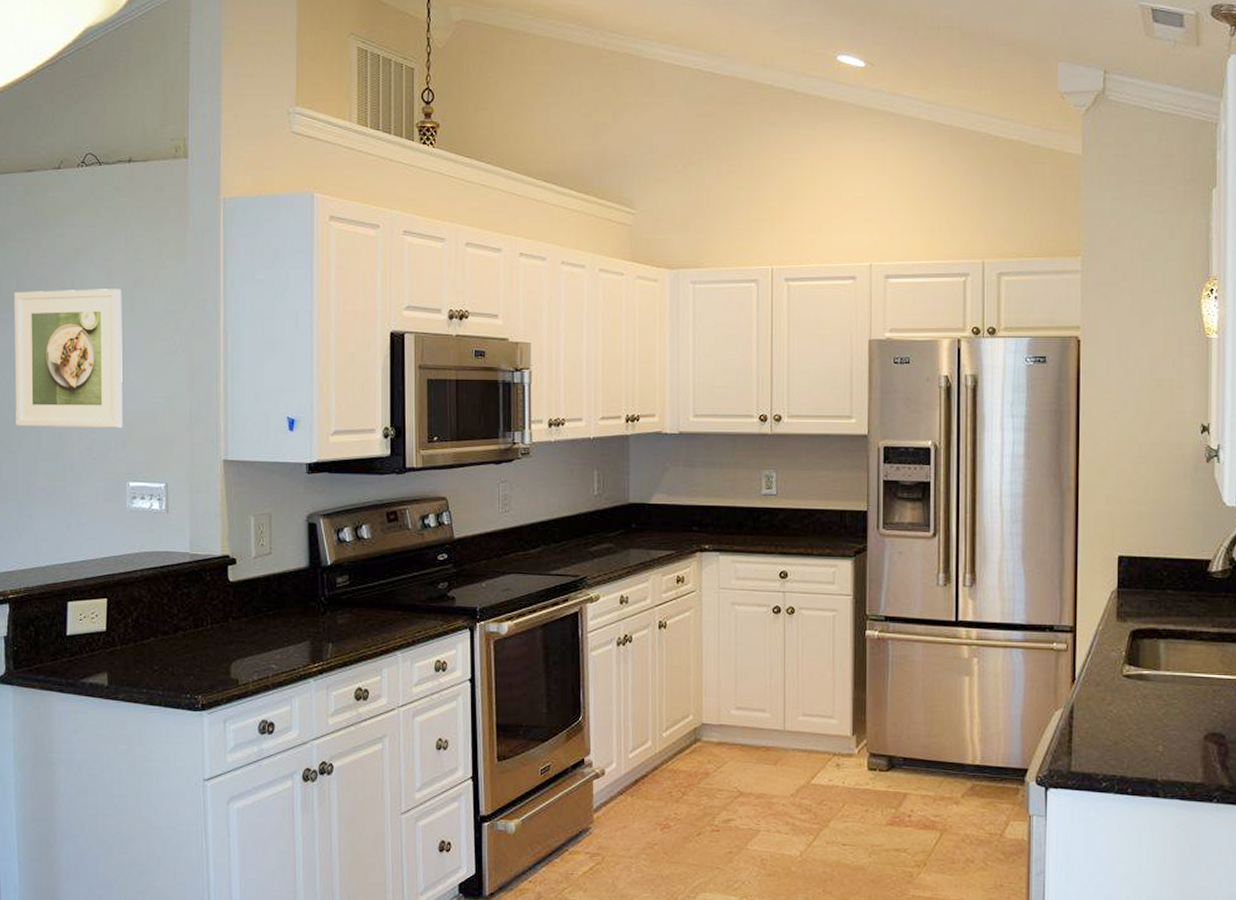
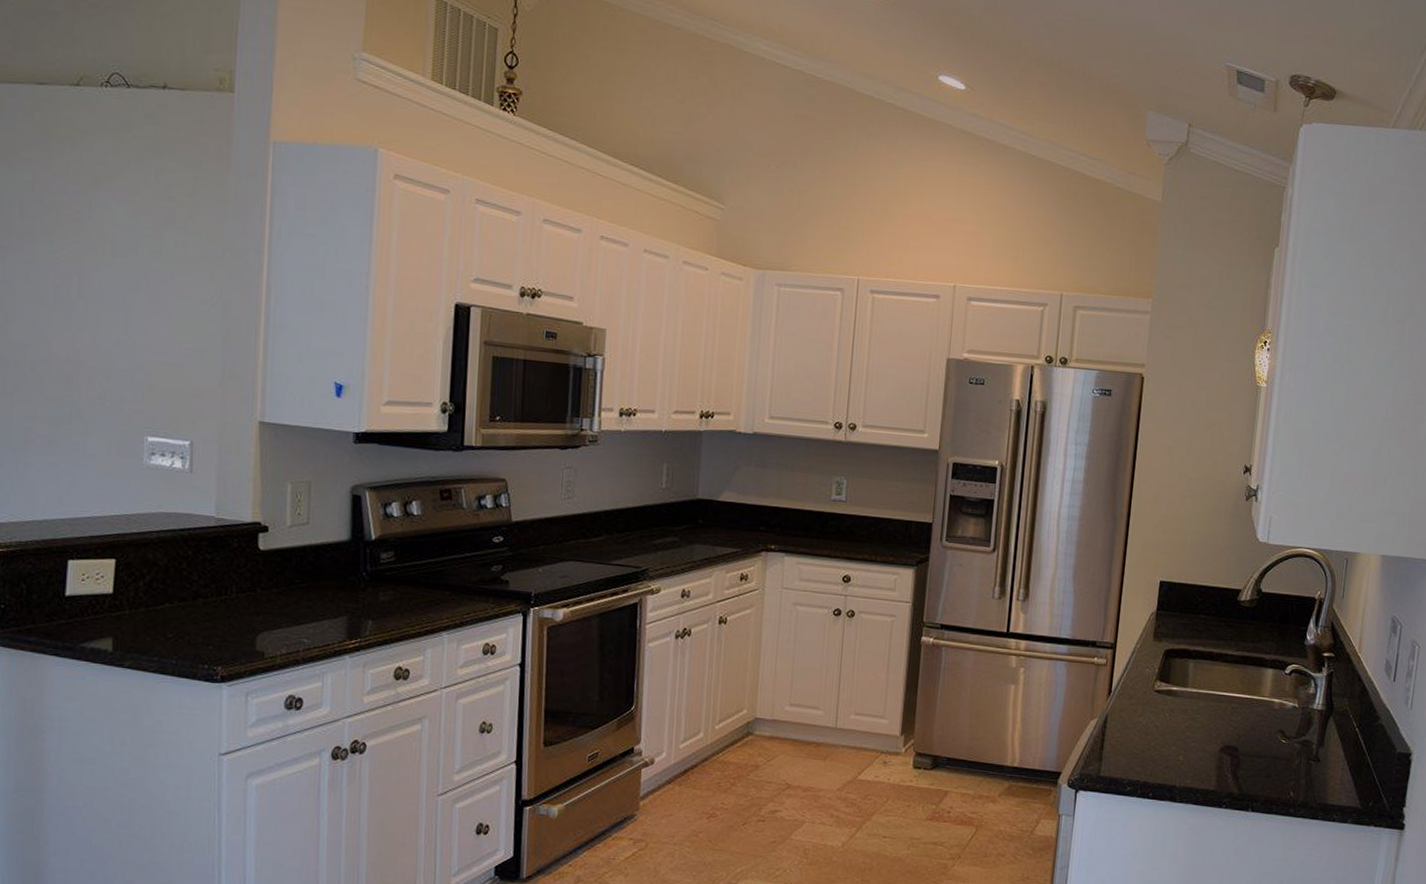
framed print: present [14,289,123,428] -> none [13,217,149,378]

